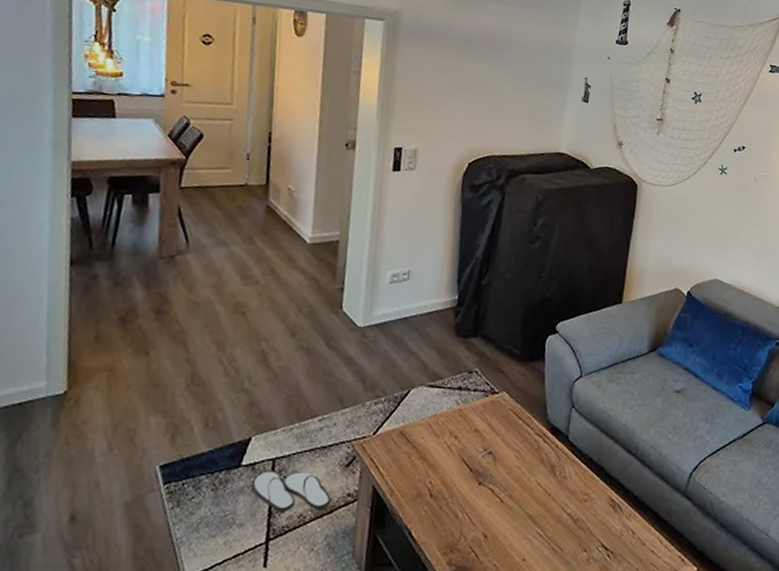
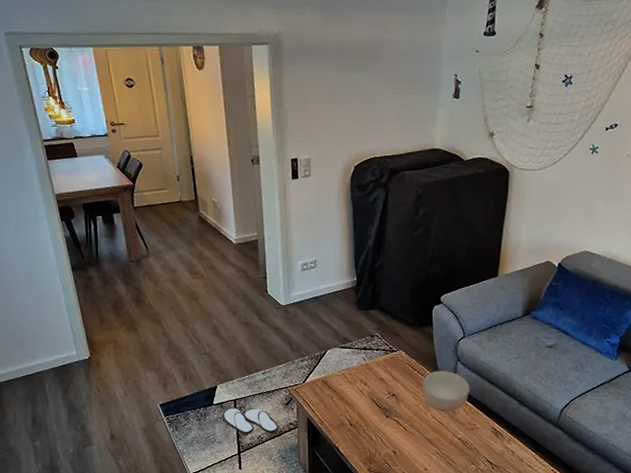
bowl: none [526,420,586,477] -> present [421,370,471,412]

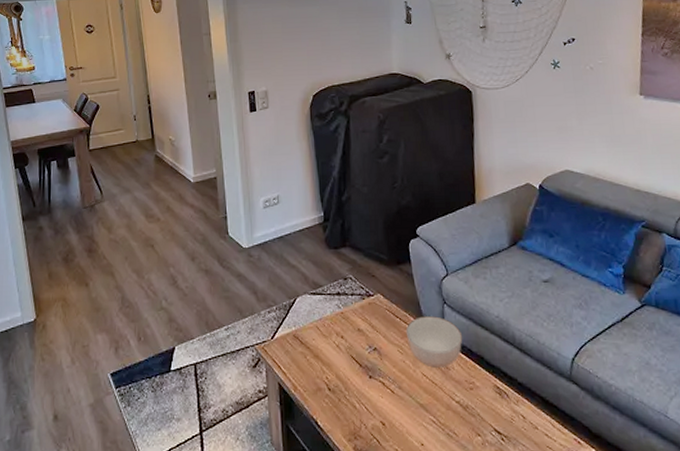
slippers: present [223,407,278,434] -> none [182,373,246,407]

